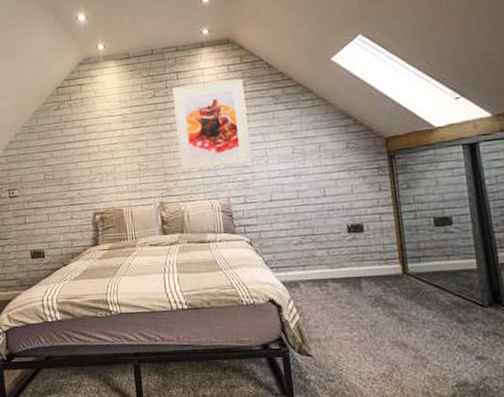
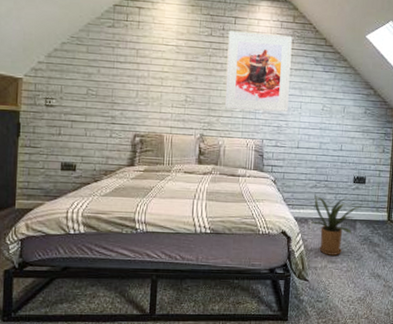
house plant: none [301,251,364,324] -> present [310,194,361,256]

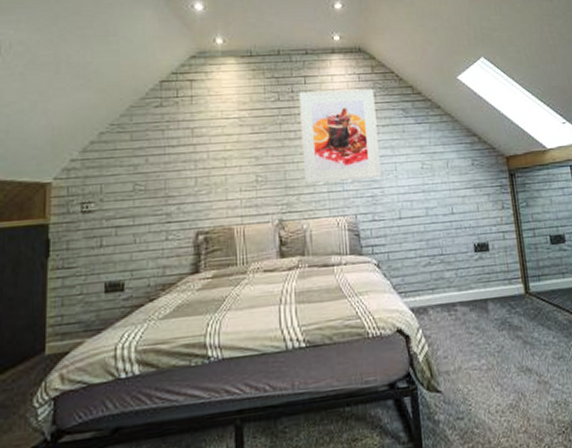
house plant: present [310,194,361,256] -> none [430,271,490,353]

